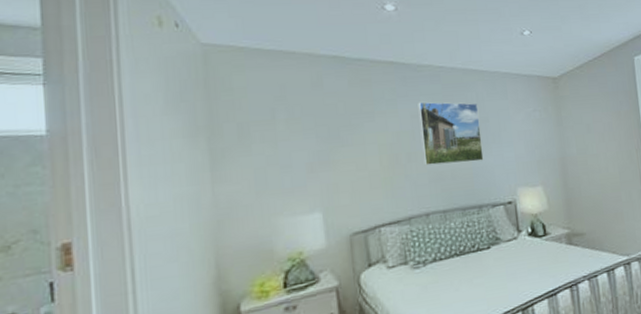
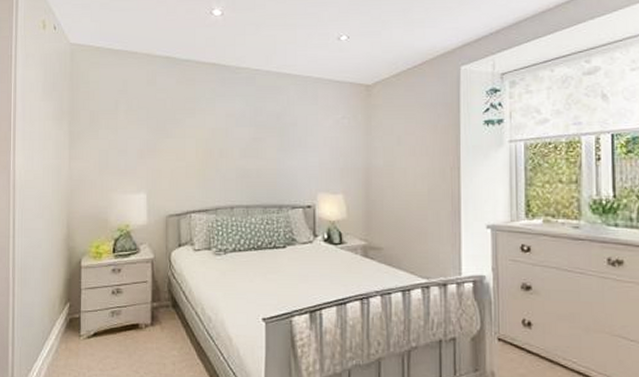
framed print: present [418,101,484,166] -> none [233,102,288,163]

